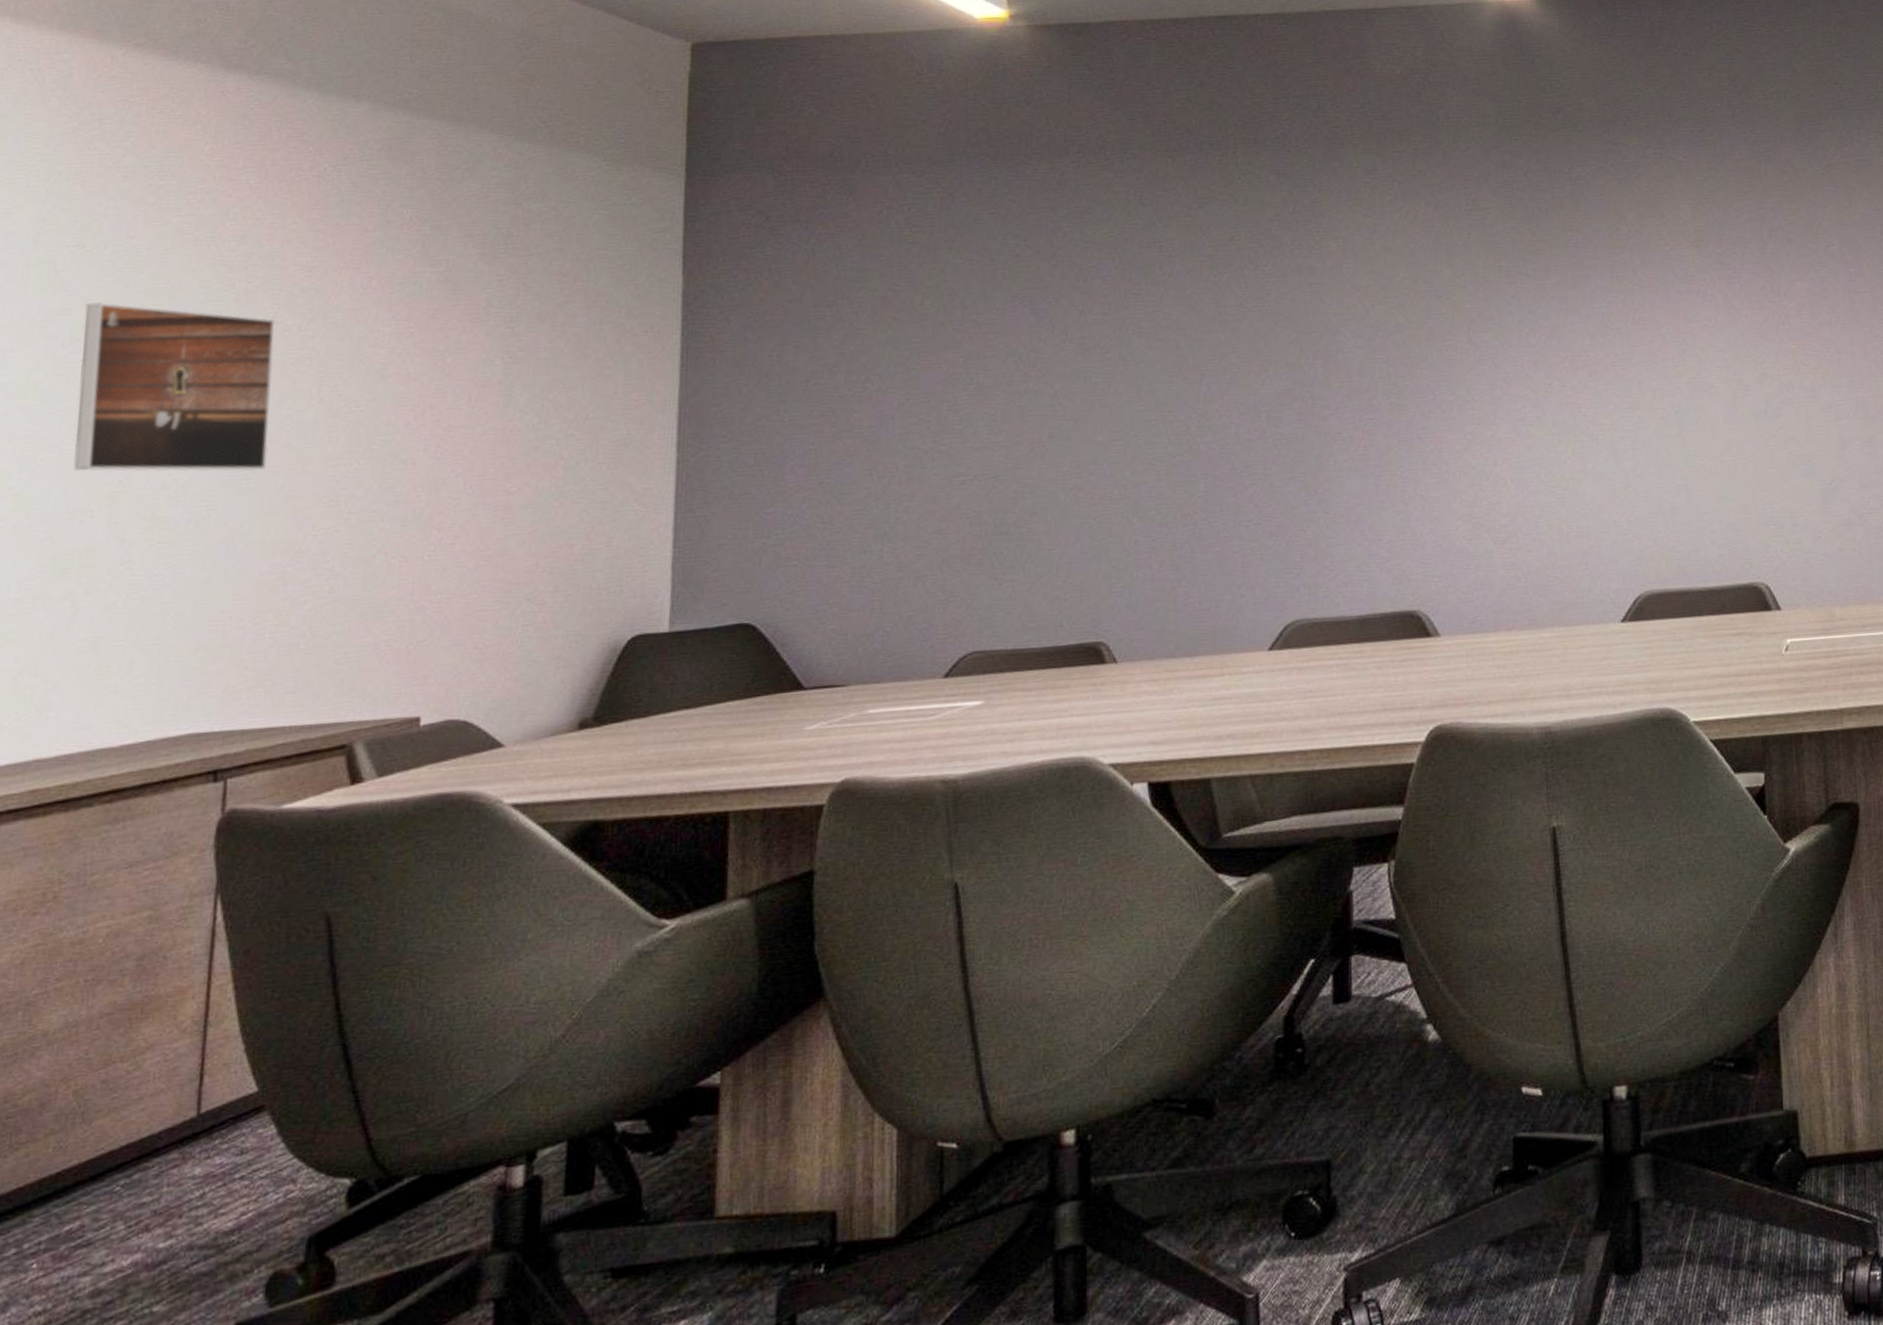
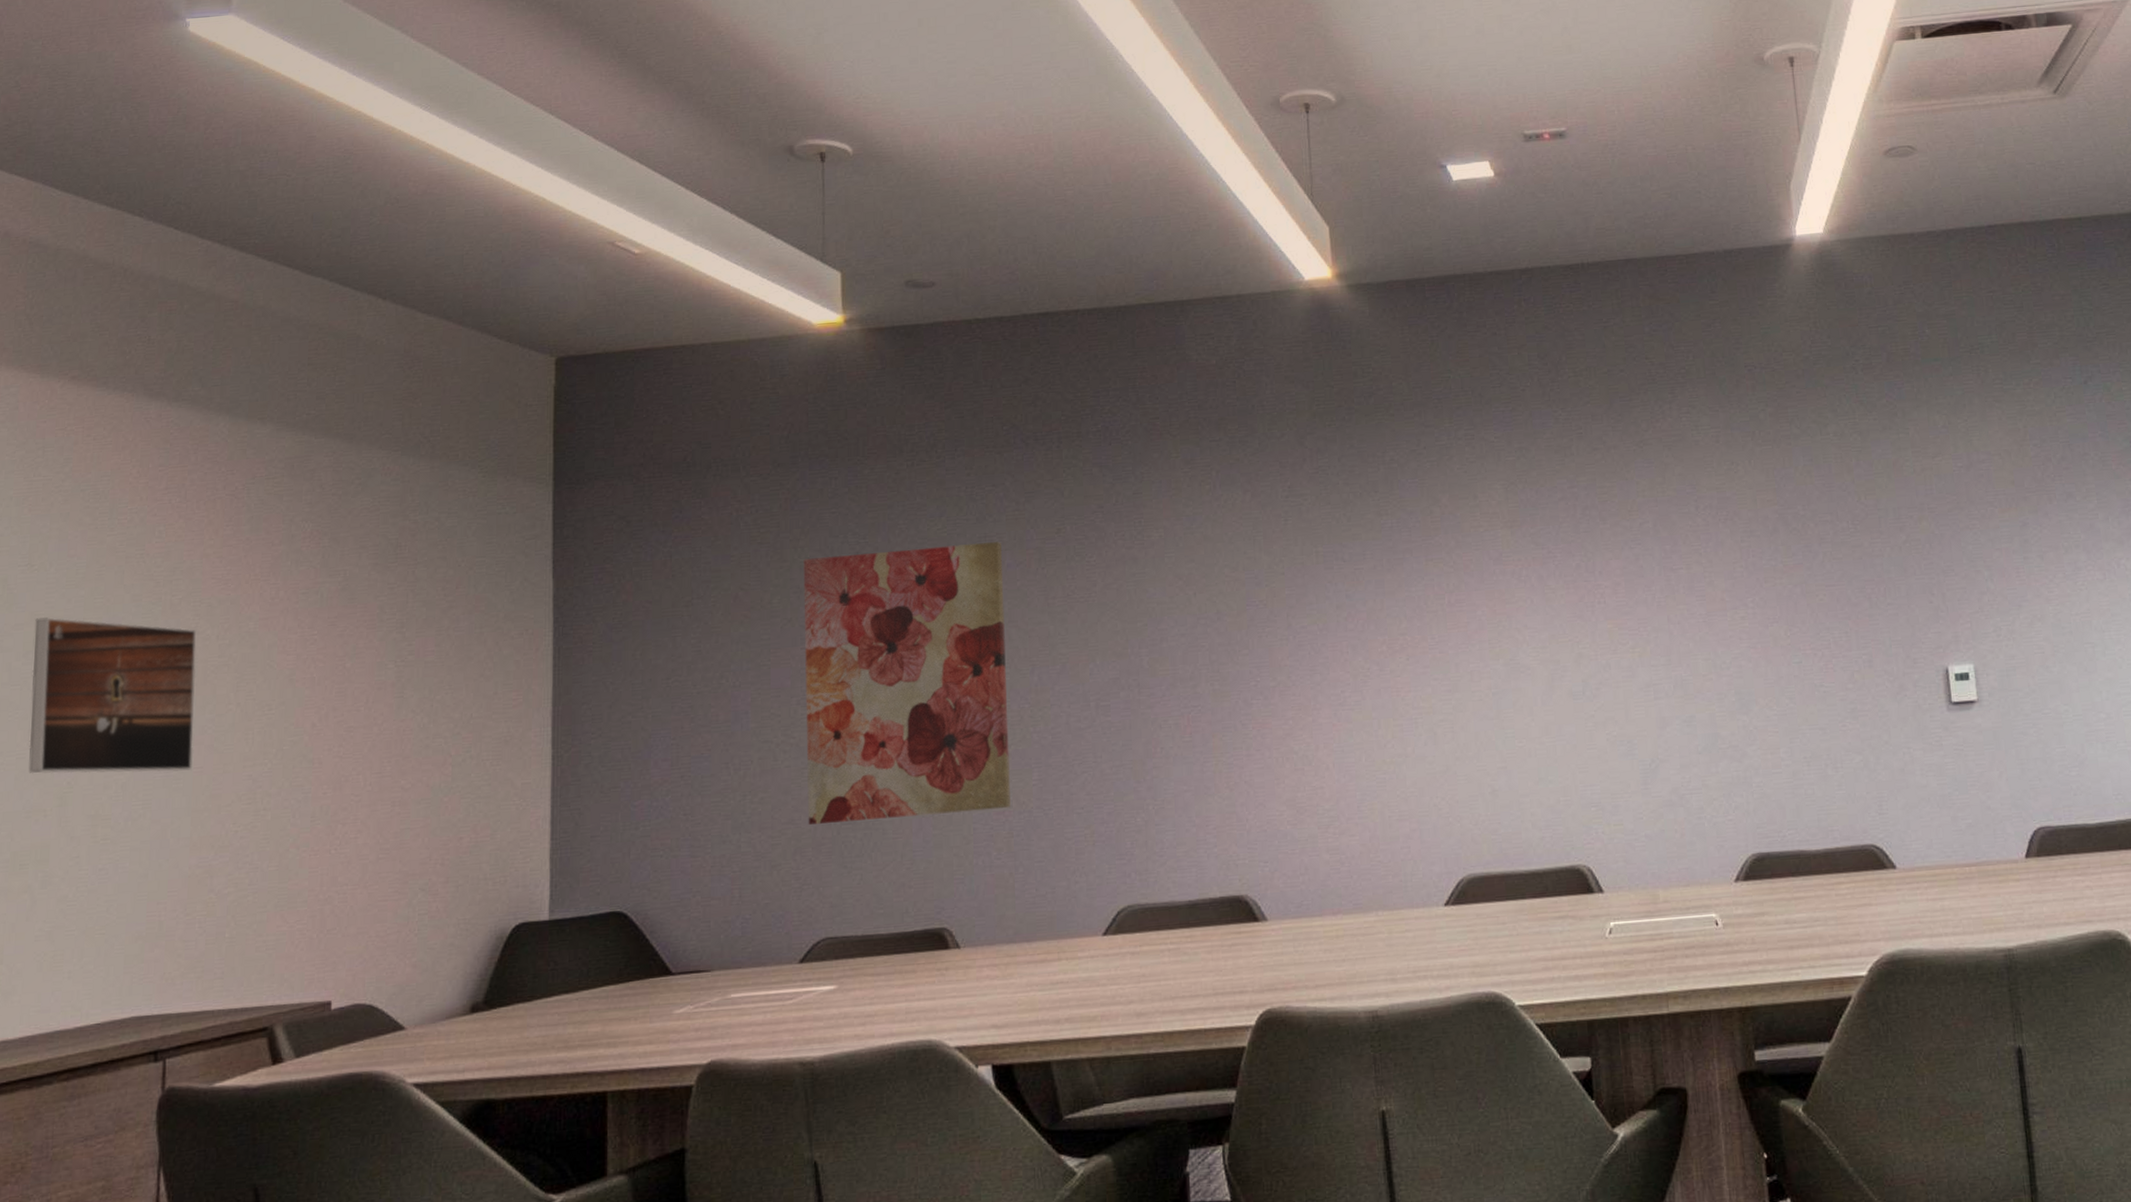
wall art: none [956,248,1174,535] -> present [803,542,1010,825]

